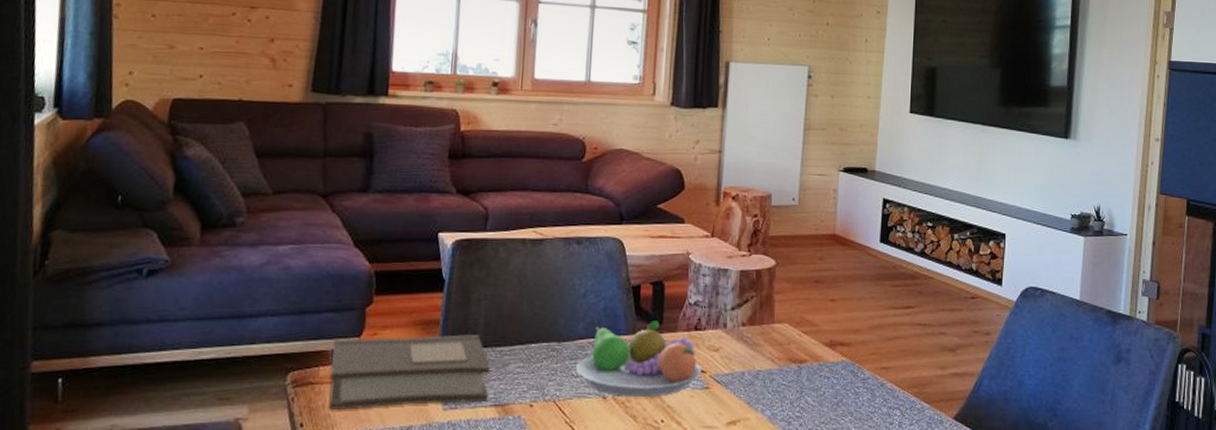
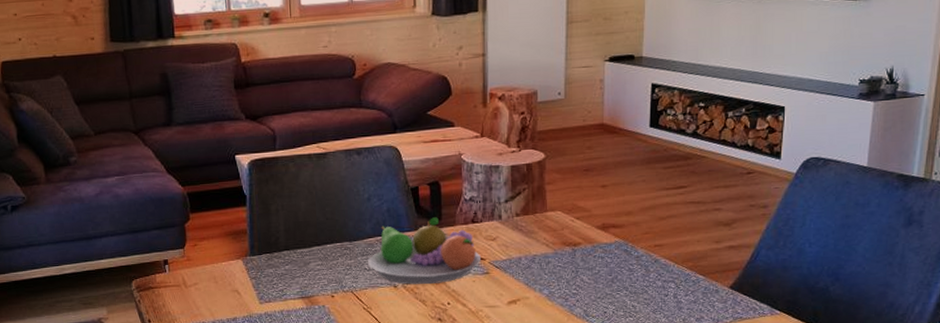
book: present [328,334,490,410] -> none [163,240,297,308]

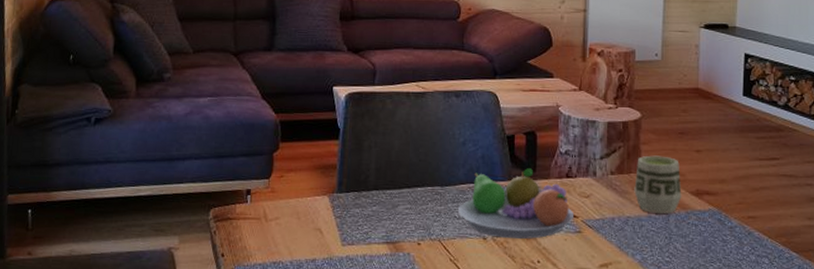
cup: none [540,194,588,250] -> present [634,155,682,214]

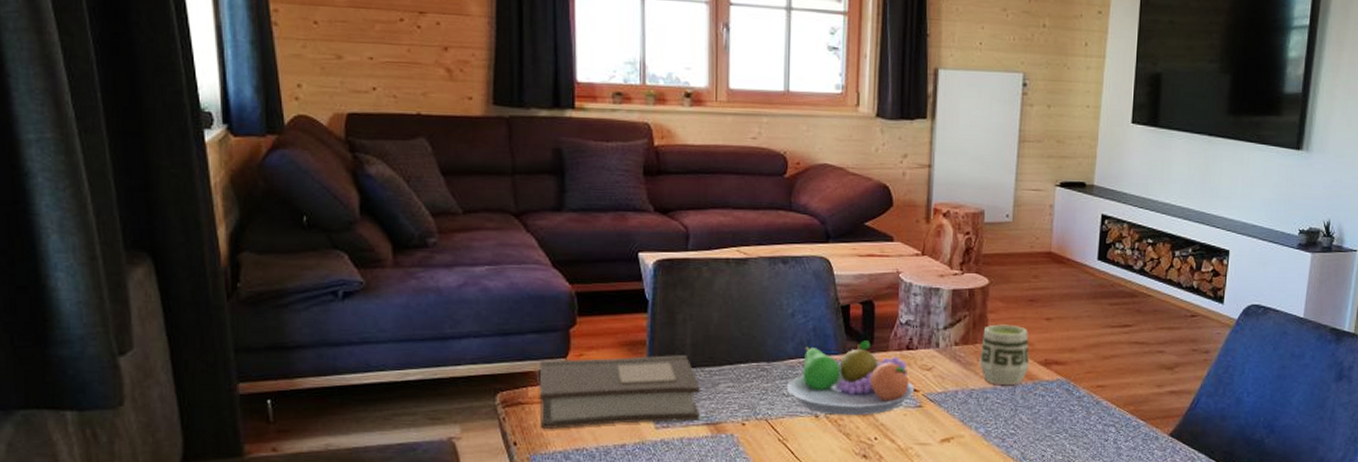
book: none [244,178,382,243] -> present [539,355,701,429]

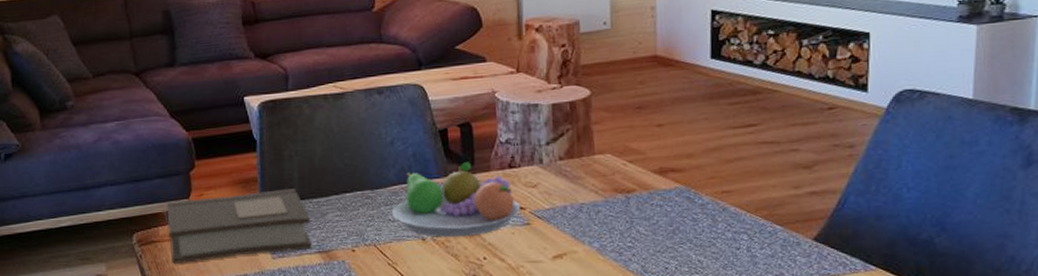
cup: present [979,324,1030,385] -> none [587,134,643,197]

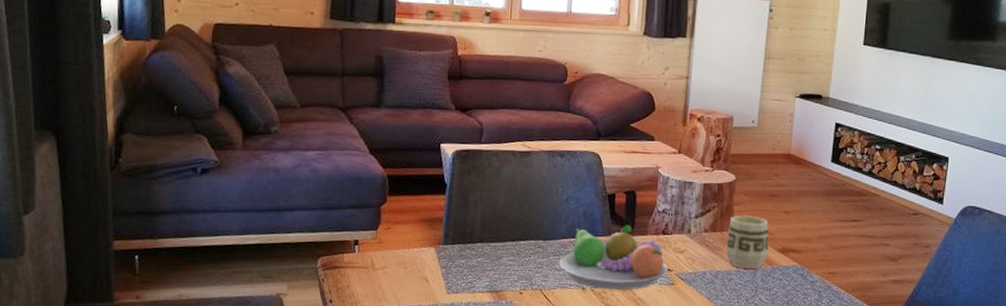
book: present [166,189,313,264] -> none [352,230,486,290]
cup: none [587,134,643,197] -> present [725,215,769,269]

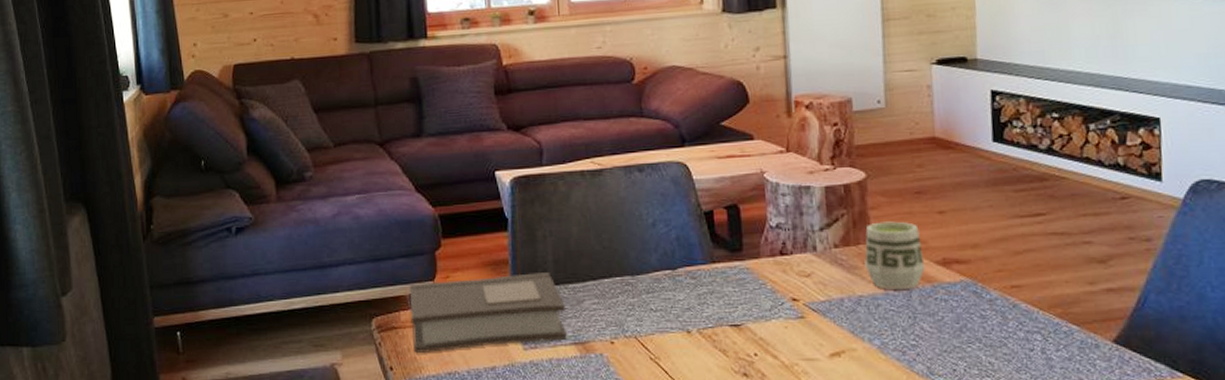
book: none [352,230,486,290] -> present [409,272,568,353]
fruit bowl: present [558,225,668,290] -> none [653,247,793,330]

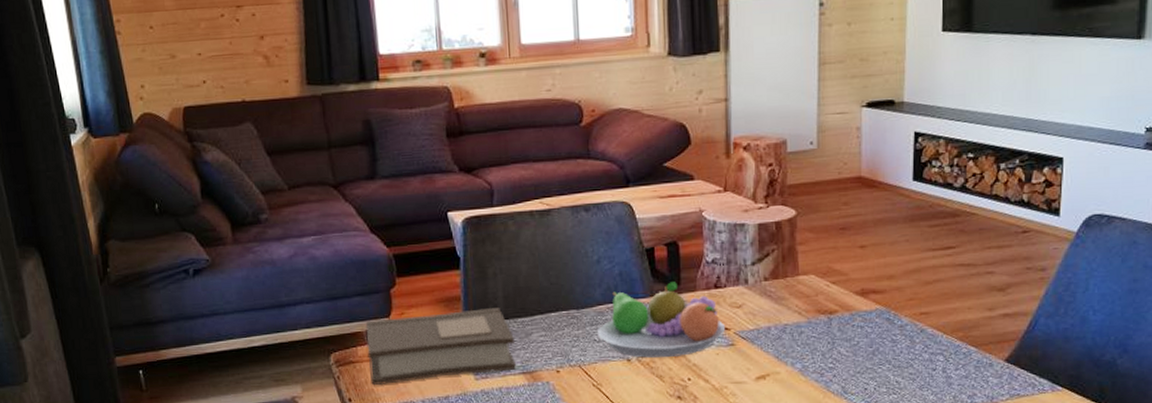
fruit bowl: none [653,247,793,330] -> present [596,282,725,358]
cup: present [864,221,925,289] -> none [791,255,845,318]

